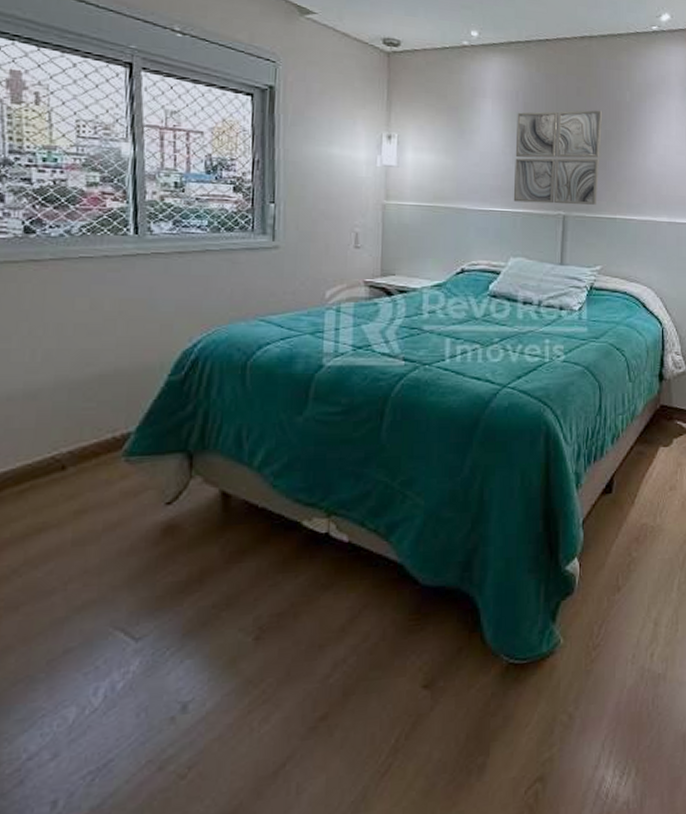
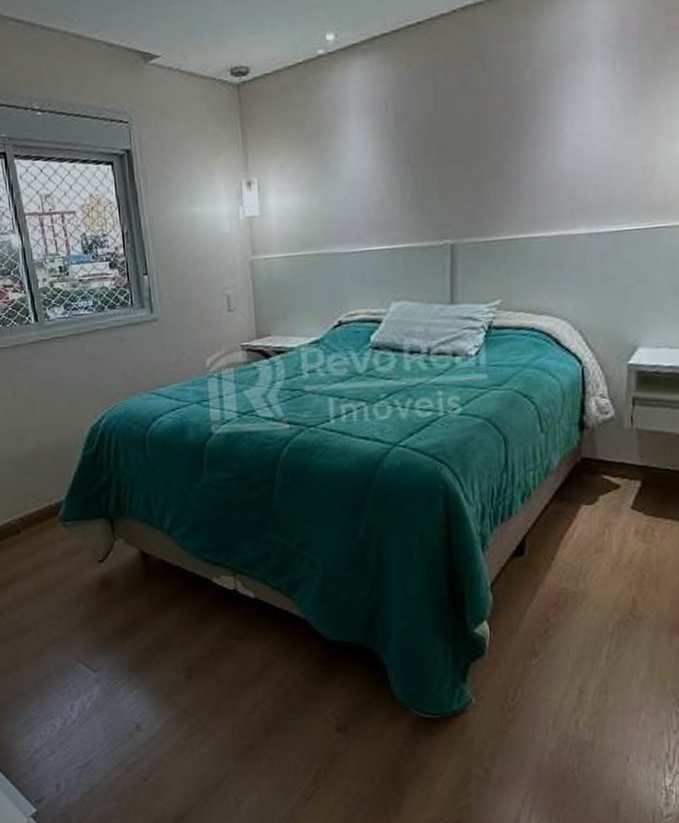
wall art: present [513,110,603,205] -> none [388,101,496,237]

